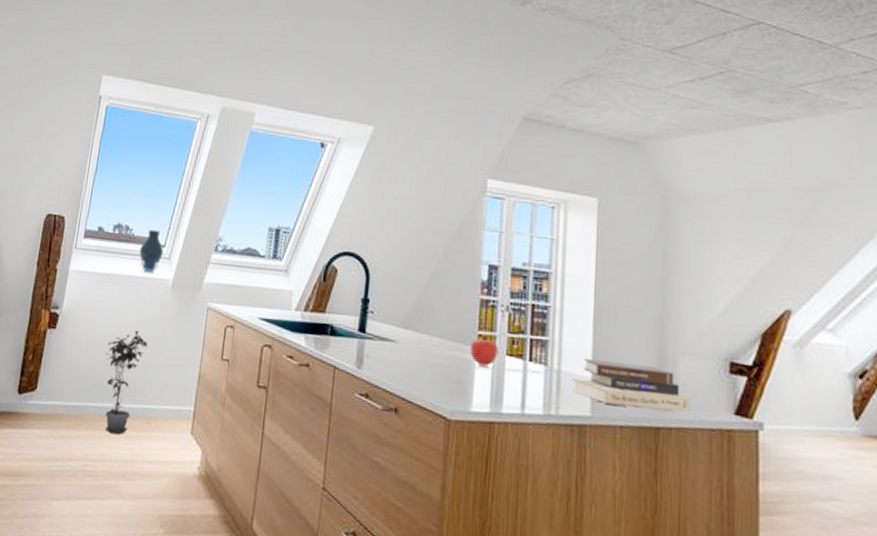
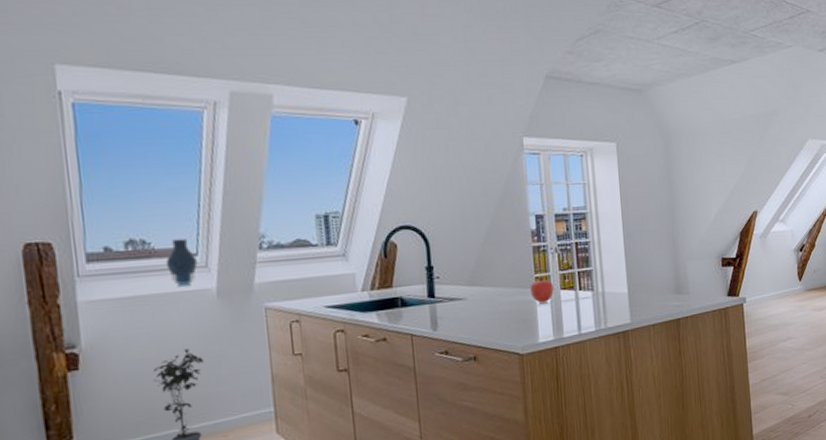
books: present [571,359,691,413] -> none [614,273,699,310]

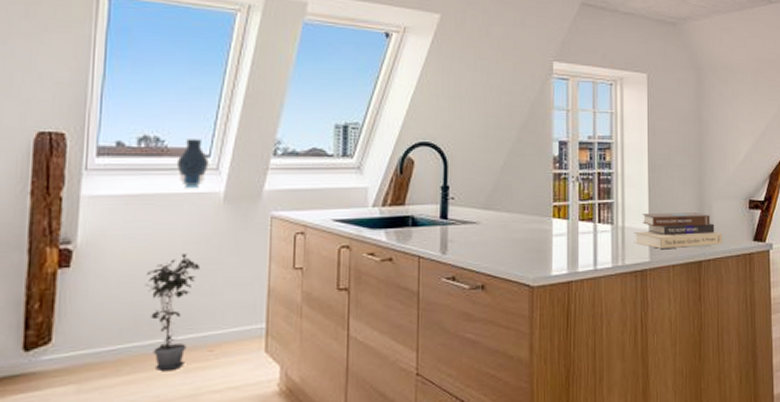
fruit: present [530,278,554,303] -> none [547,207,571,233]
books: none [614,273,699,310] -> present [634,213,723,249]

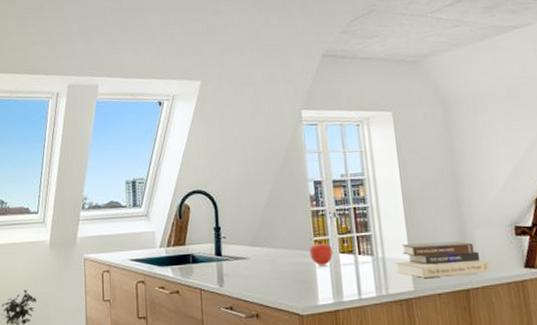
vase: present [176,139,209,189] -> none [16,200,38,239]
fruit: none [547,207,571,233] -> present [309,241,333,266]

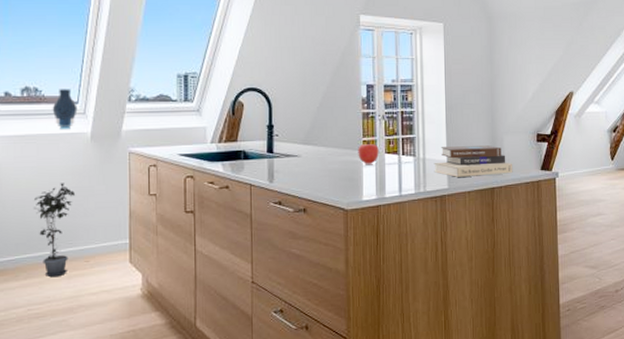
vase: none [16,200,38,239] -> present [52,89,78,130]

